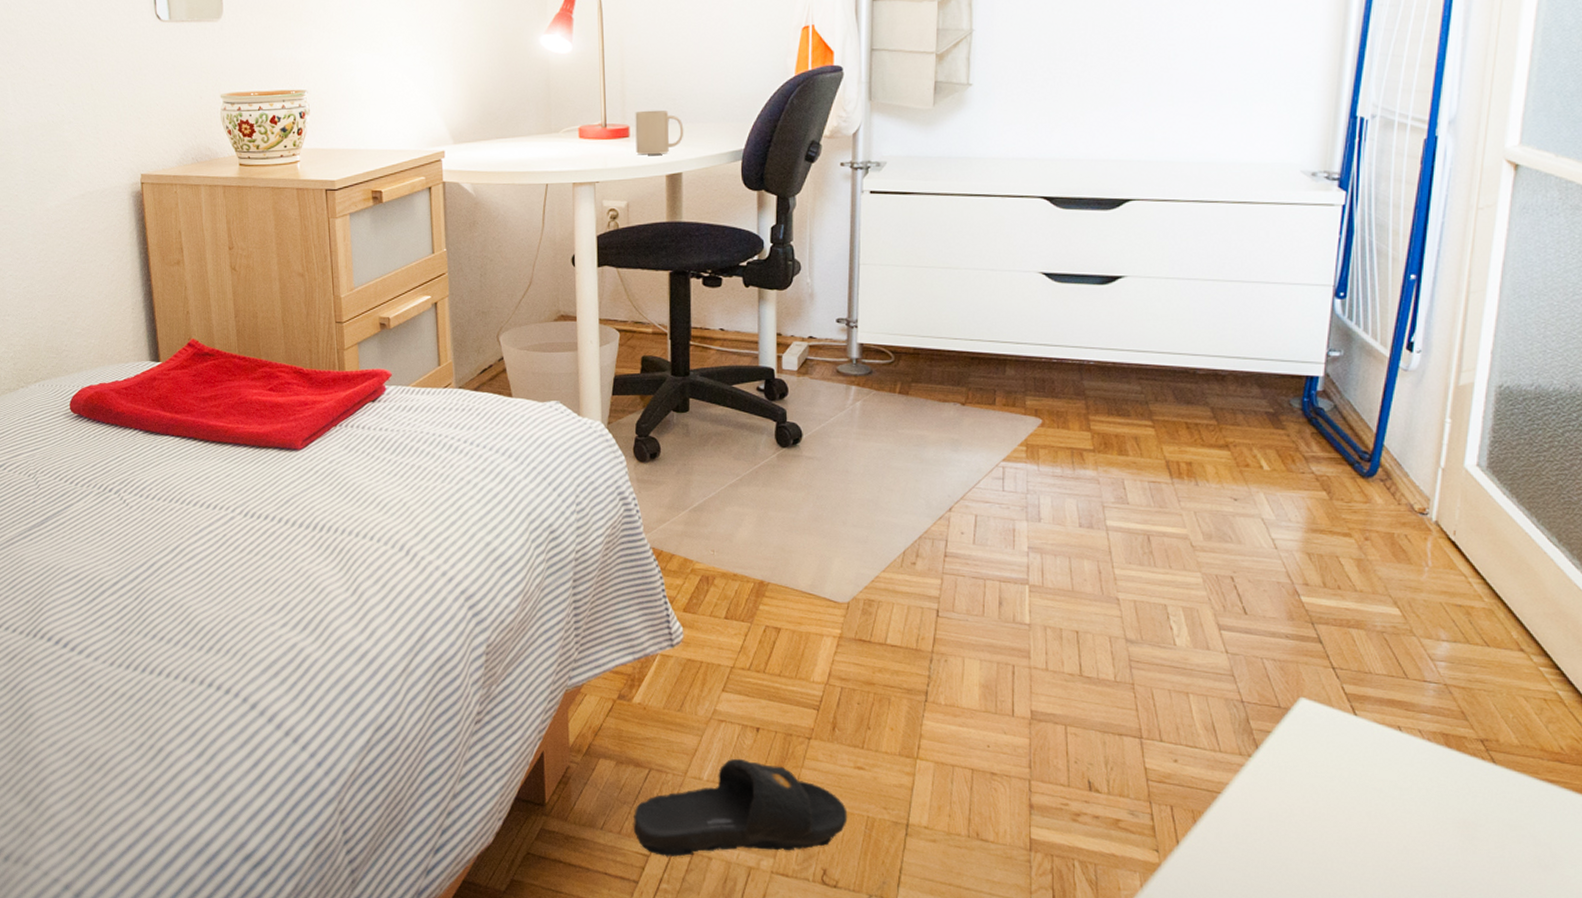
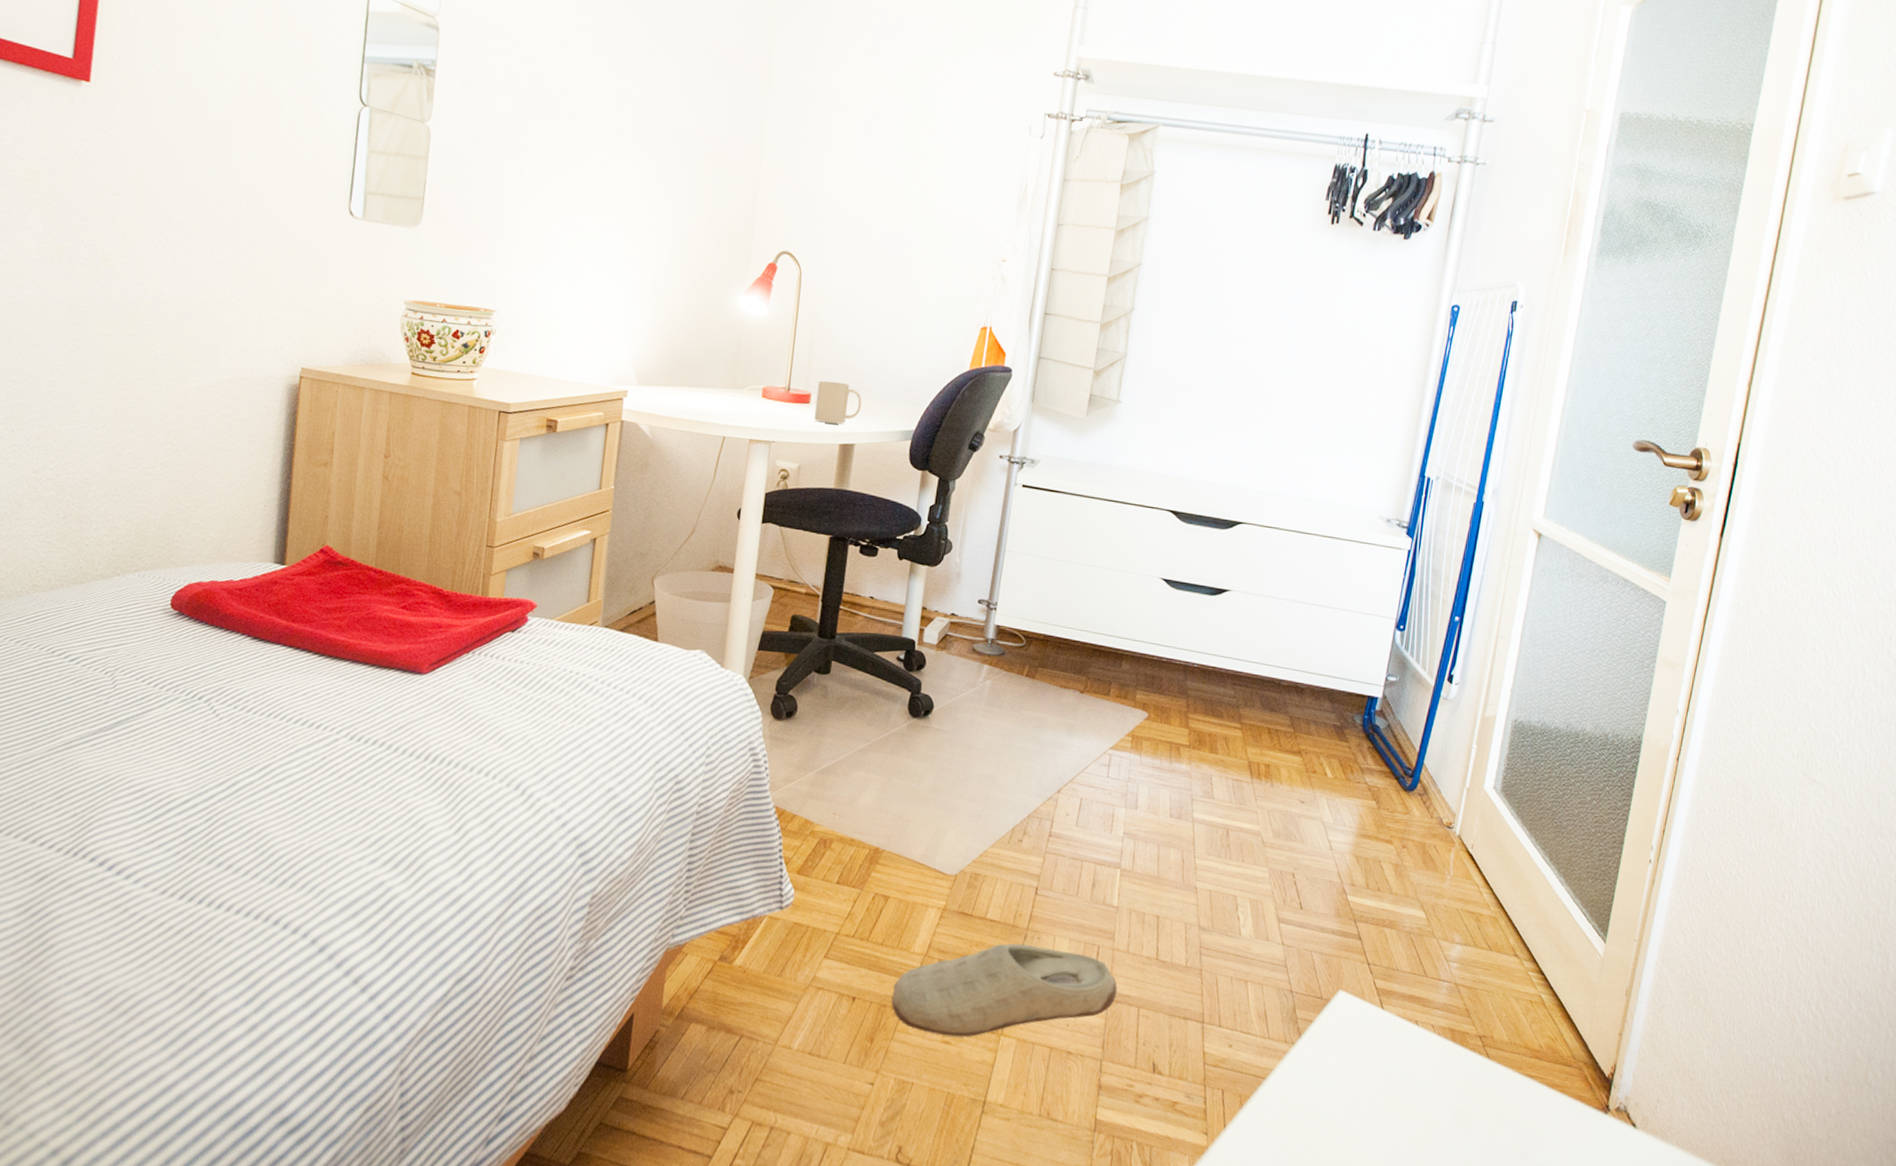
slipper: present [631,758,848,857] -> none [714,1027,930,1131]
slipper: none [796,667,1039,762] -> present [891,943,1117,1037]

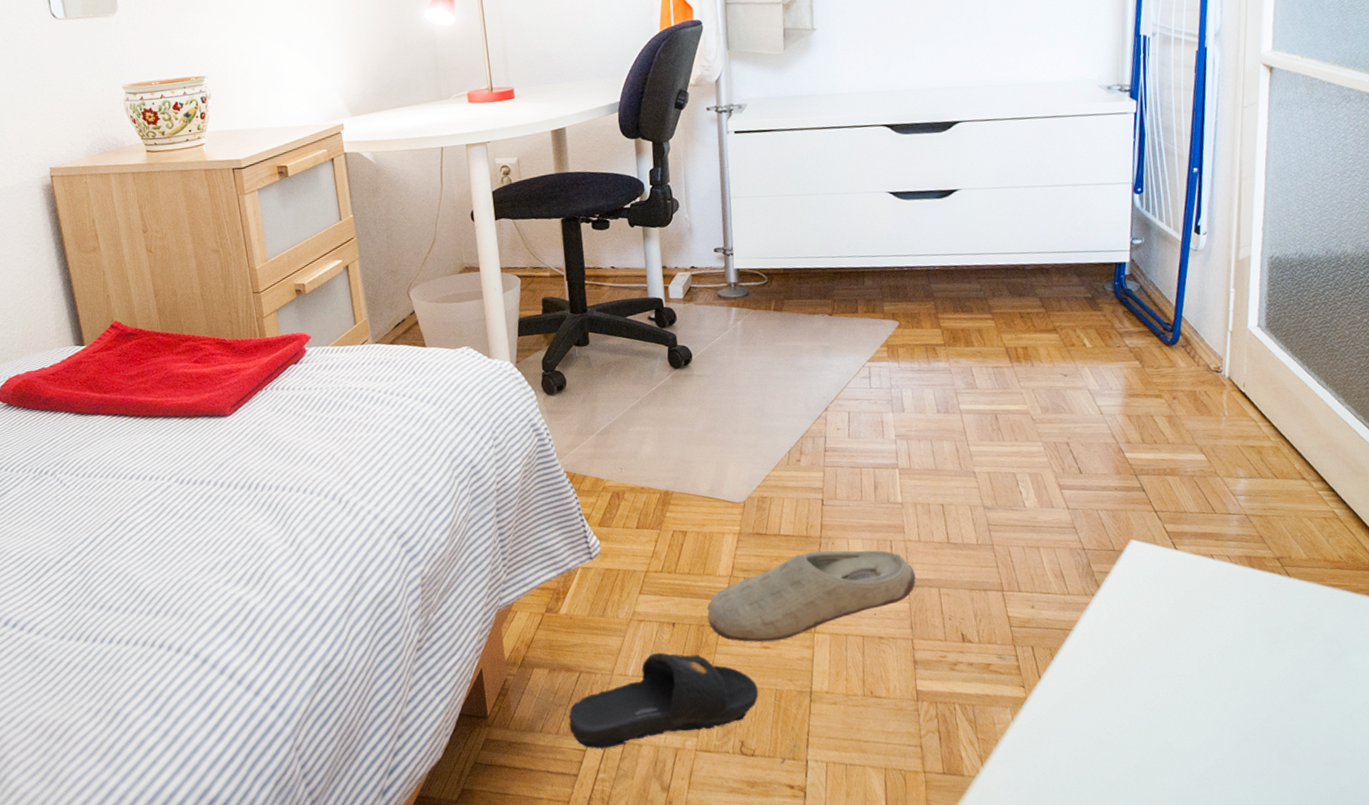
slipper: none [714,1027,930,1131] -> present [567,652,759,750]
mug: present [814,380,862,425] -> none [518,71,564,114]

